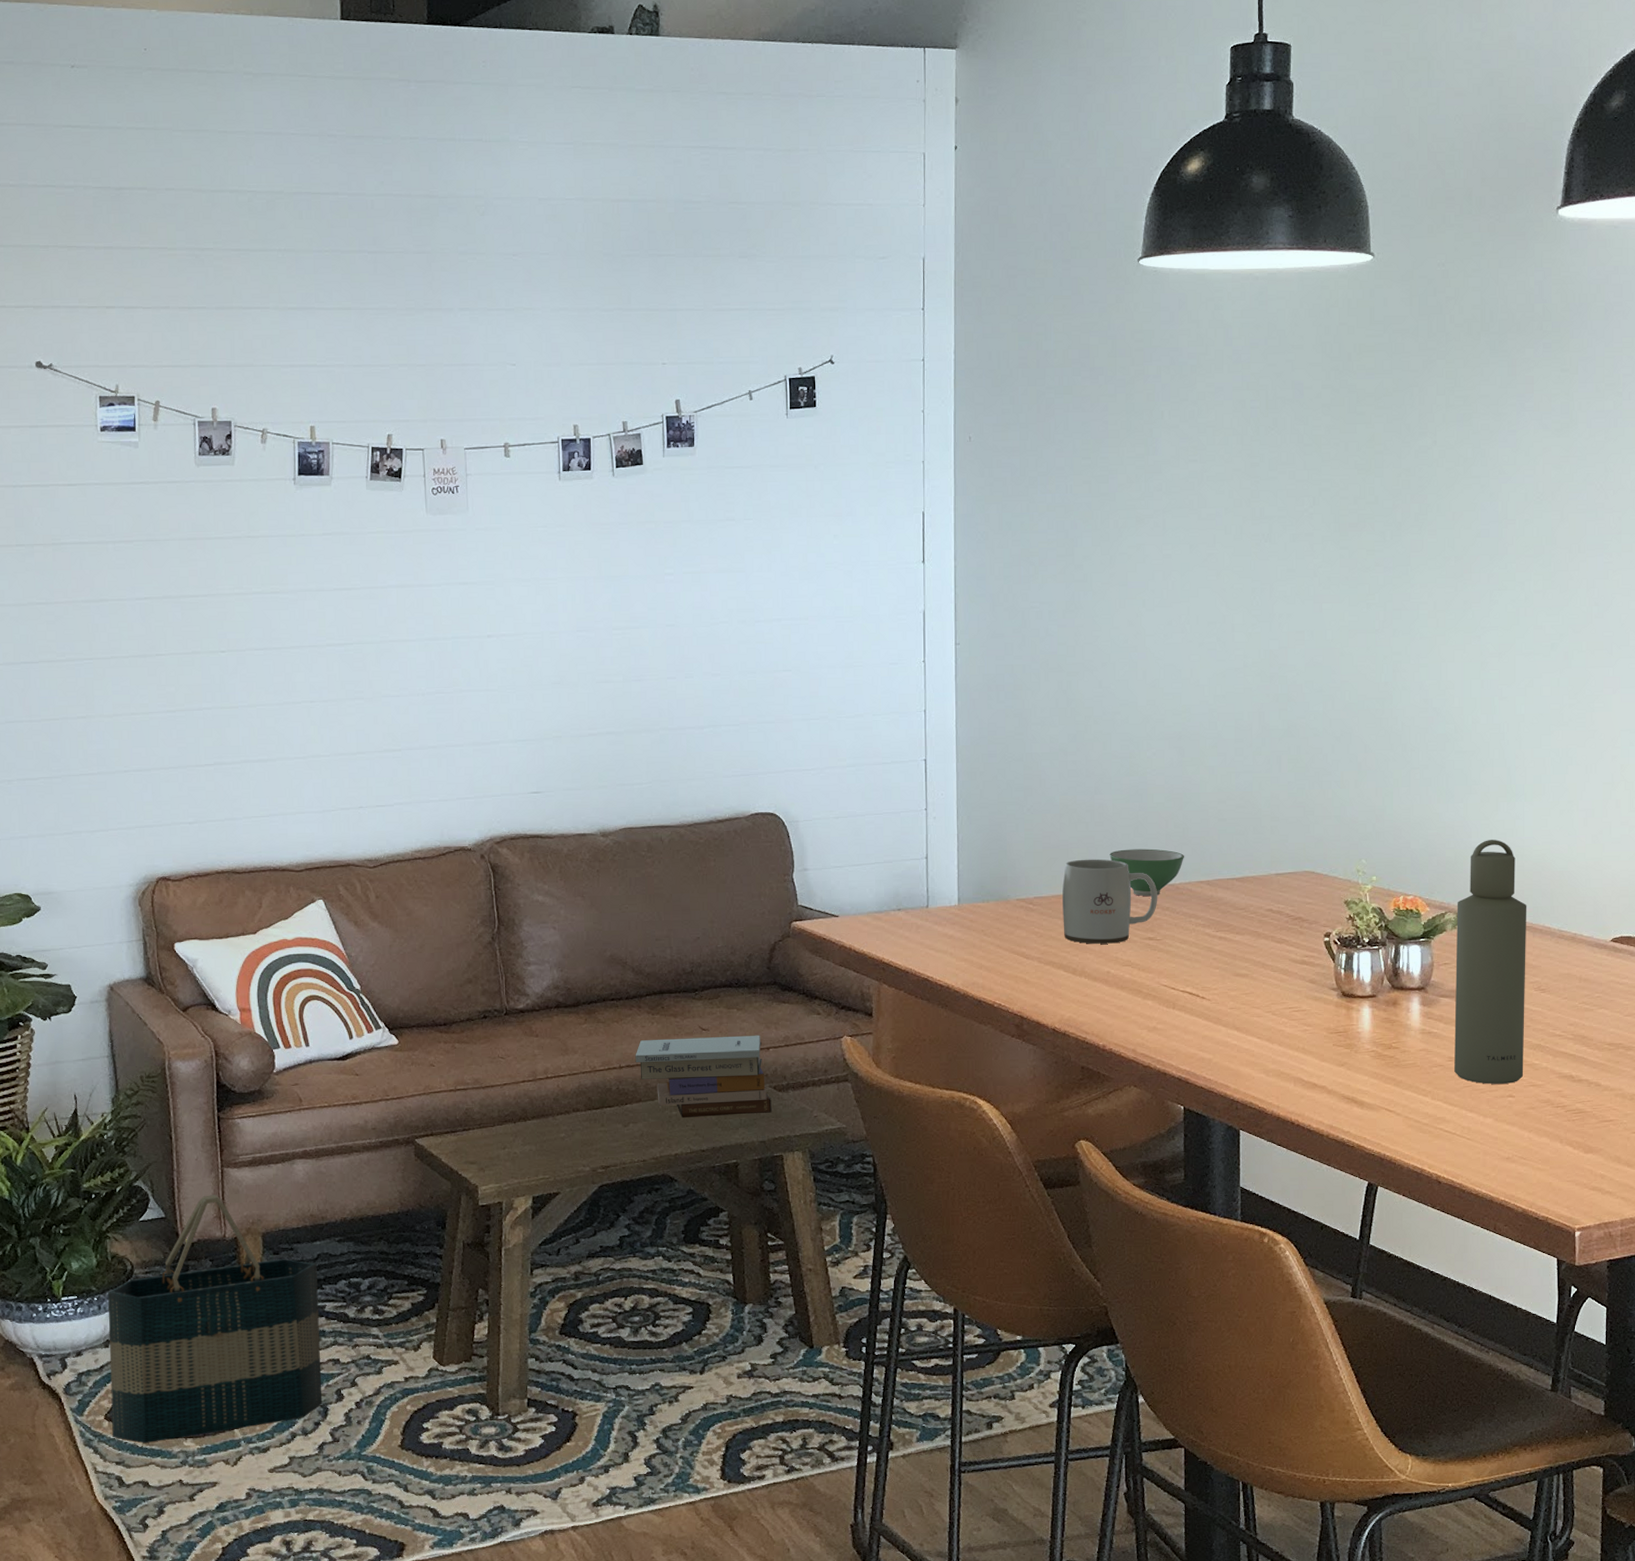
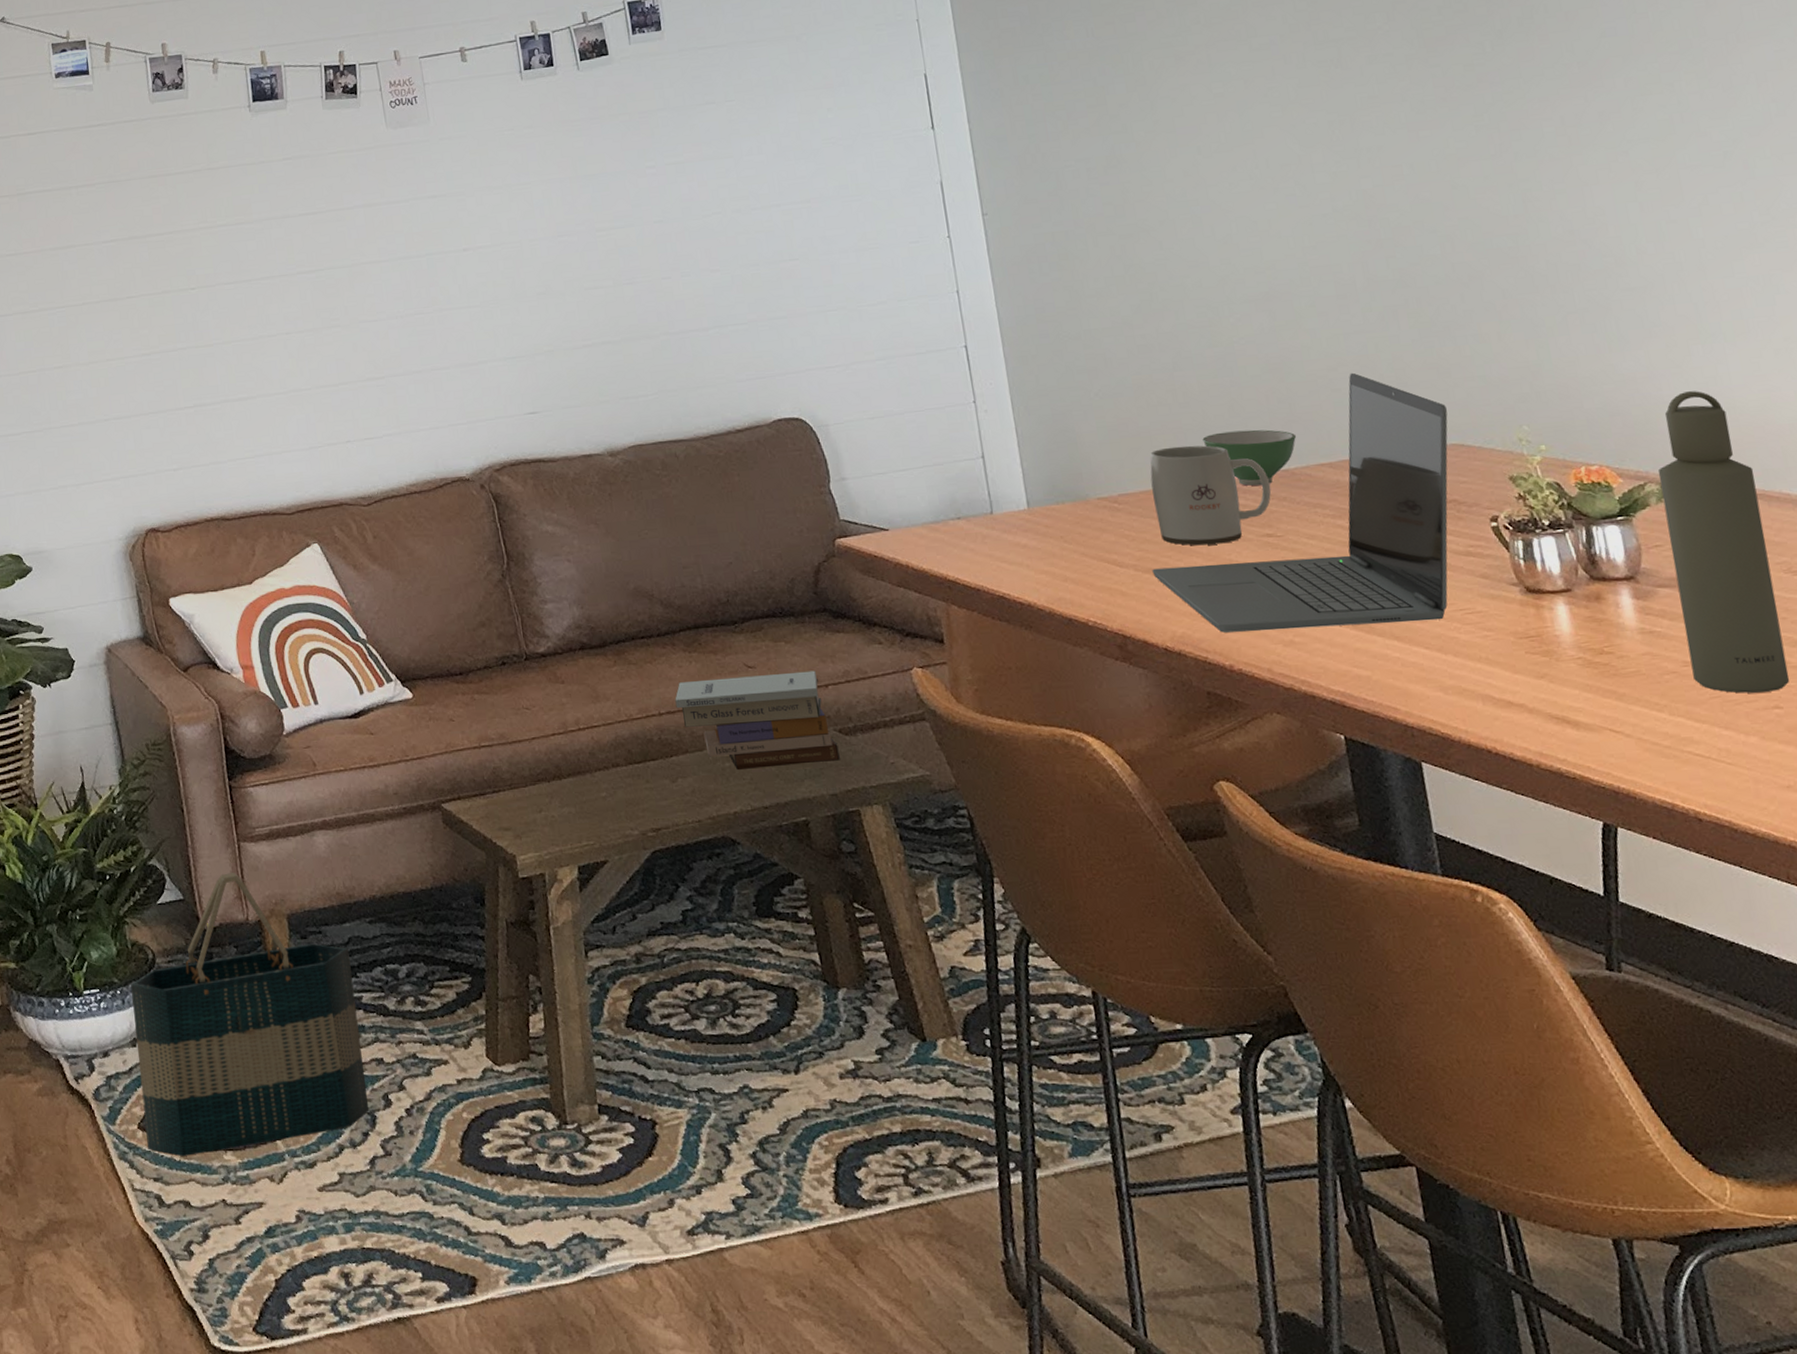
laptop: none [1052,806,1306,1018] -> present [1152,372,1448,633]

